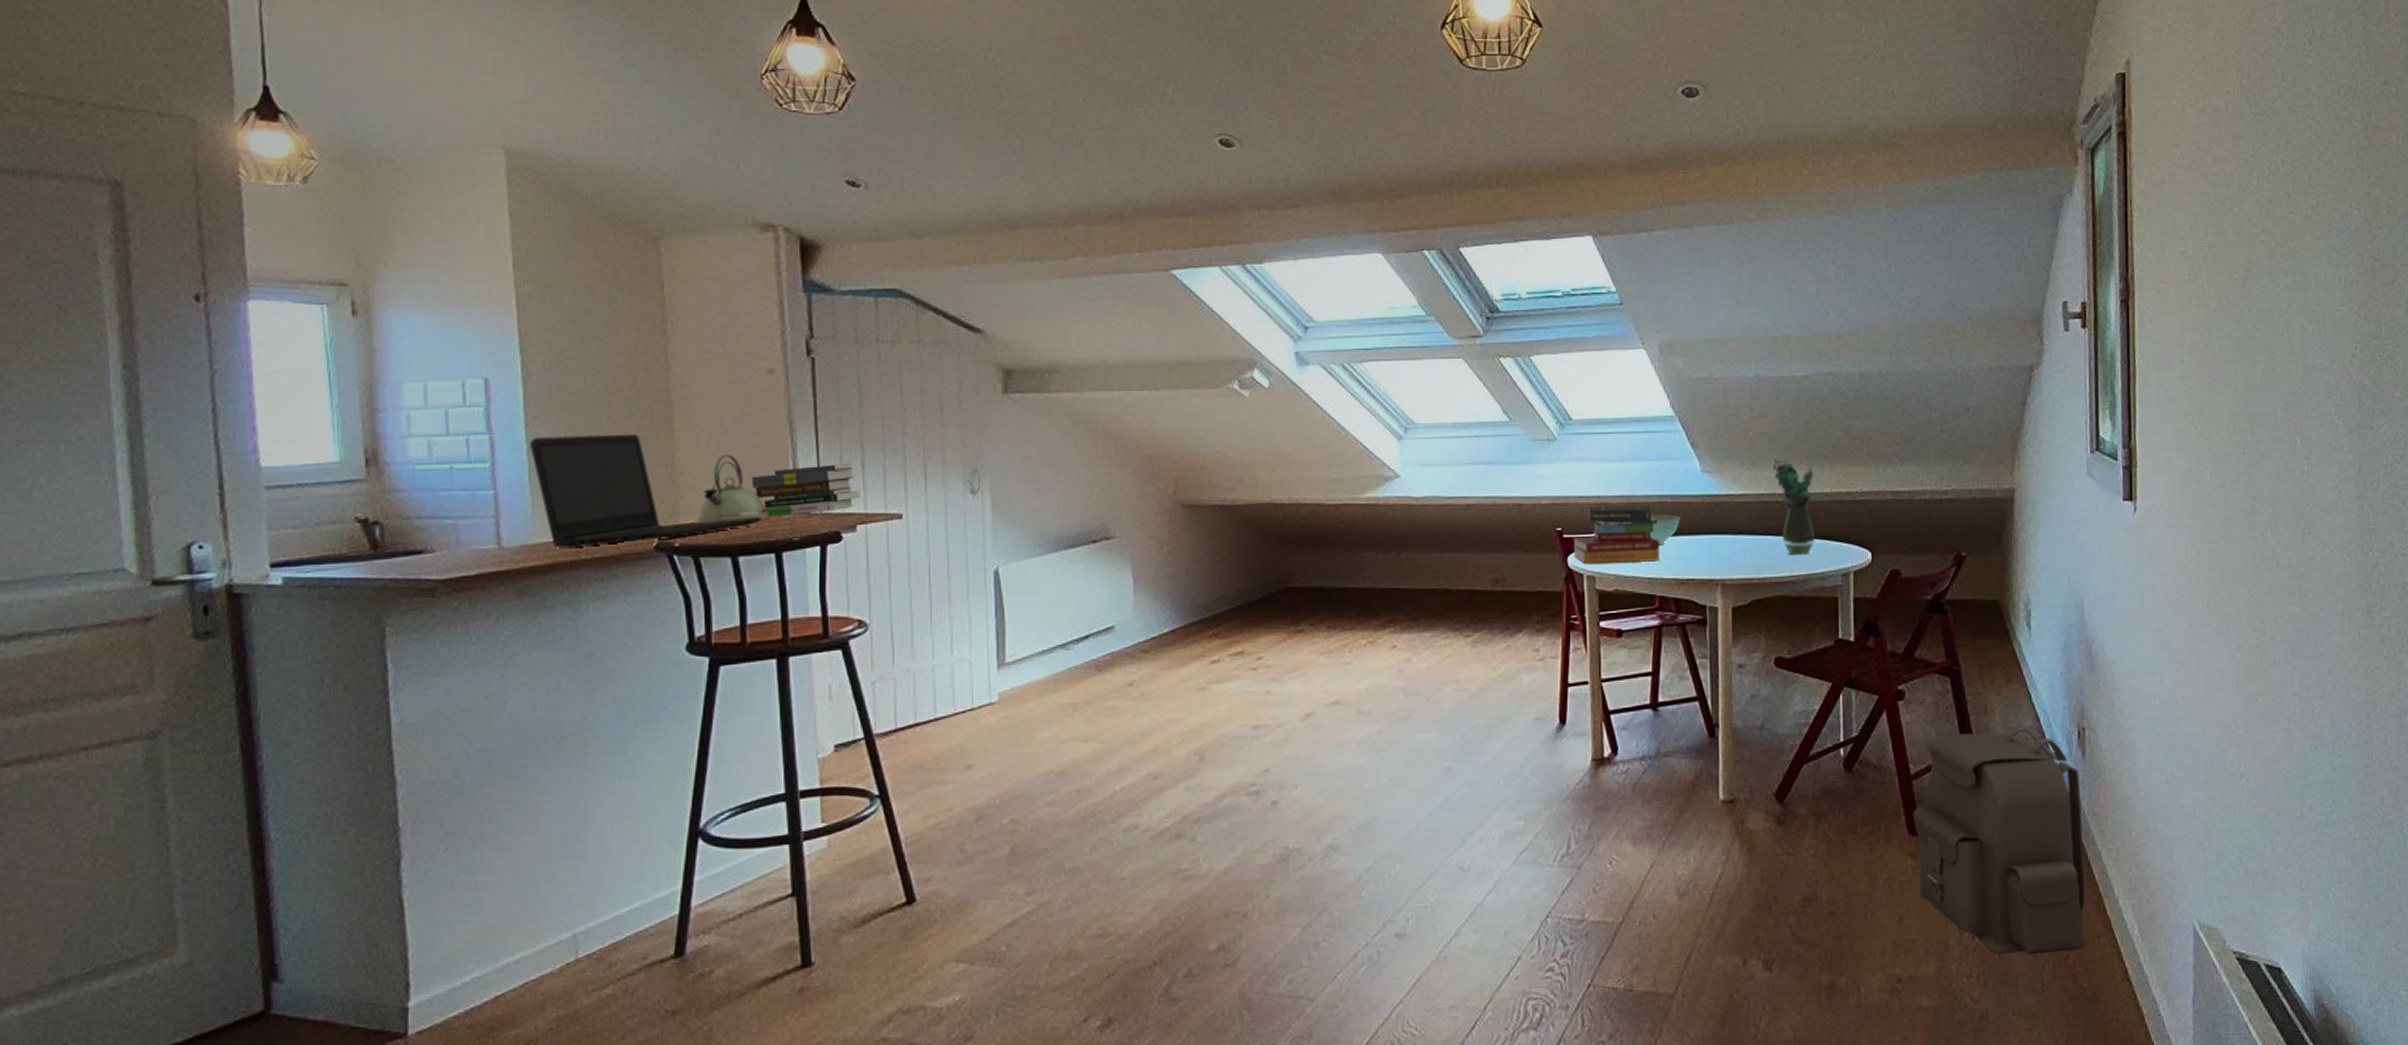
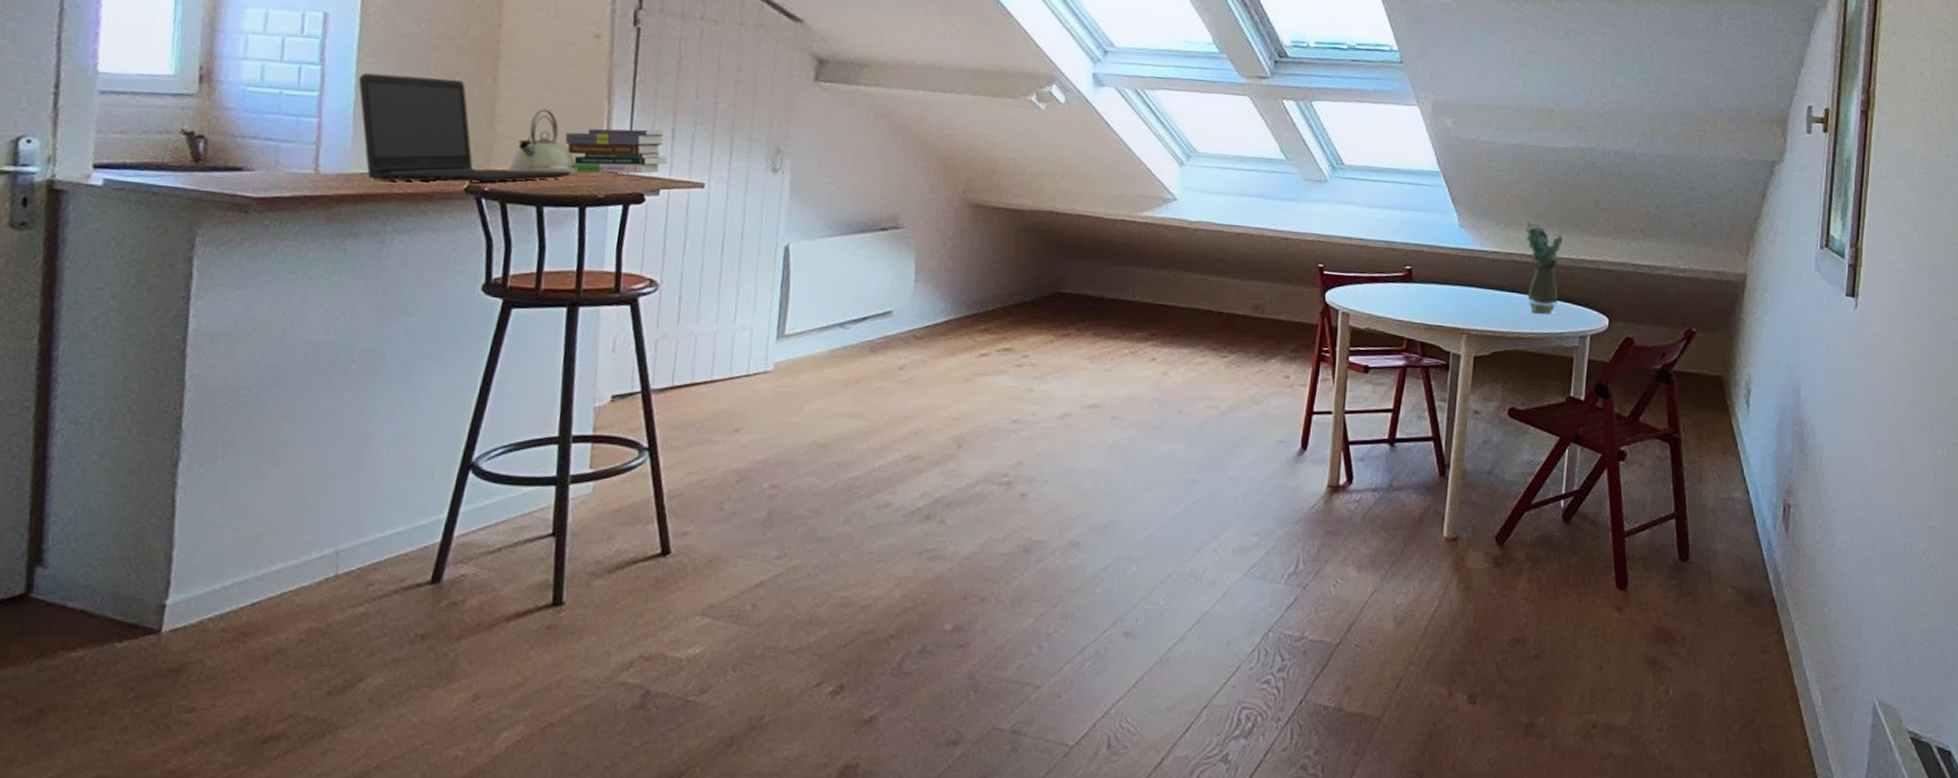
books: present [1573,505,1660,564] -> none [1331,247,1414,306]
bowl: present [1650,514,1680,546] -> none [1405,261,1435,291]
backpack: present [1912,726,2086,955] -> none [1622,497,1781,715]

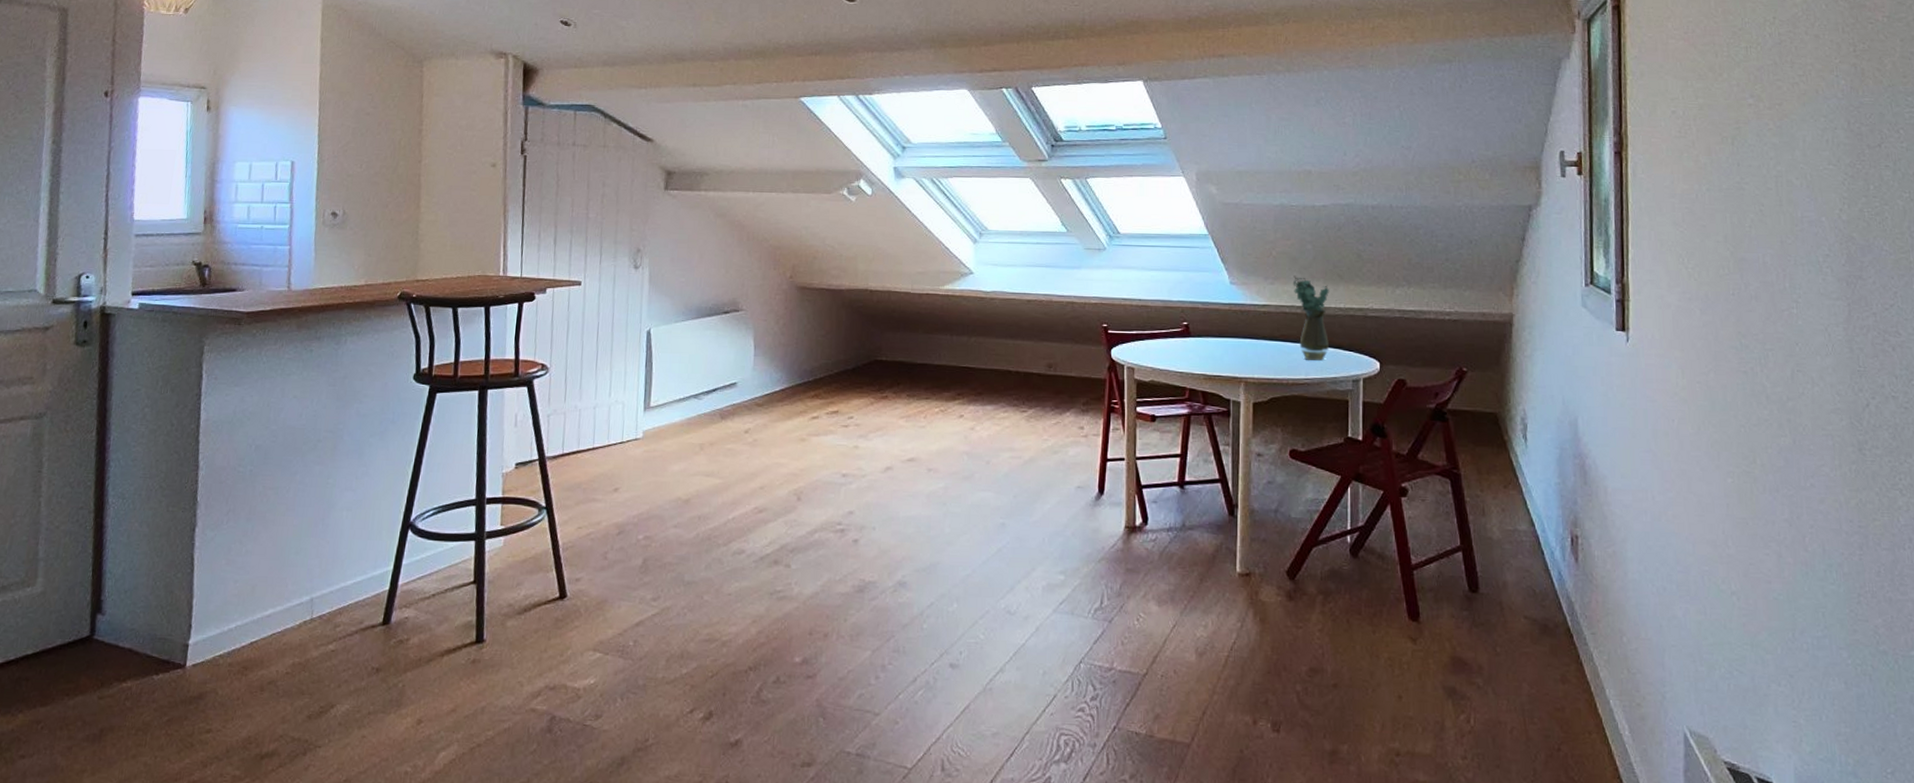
laptop: present [358,72,571,184] -> none [317,207,478,294]
kettle: present [508,109,579,176] -> none [430,227,483,281]
books: present [565,128,668,174] -> none [472,239,552,279]

